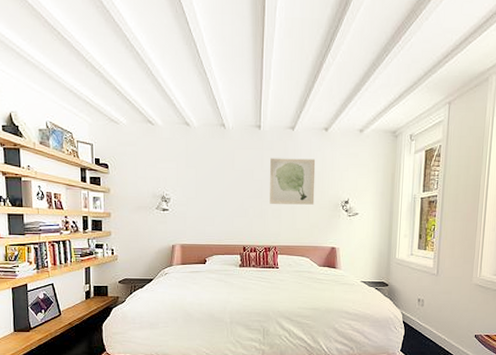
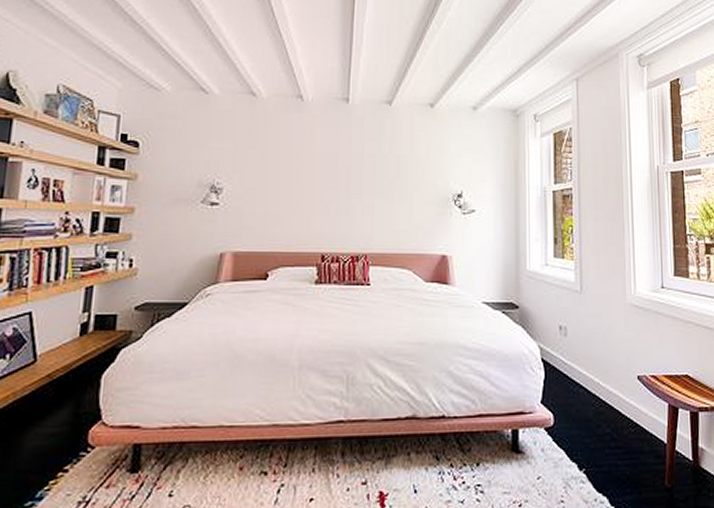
wall art: present [270,158,316,205] -> none [359,138,419,199]

